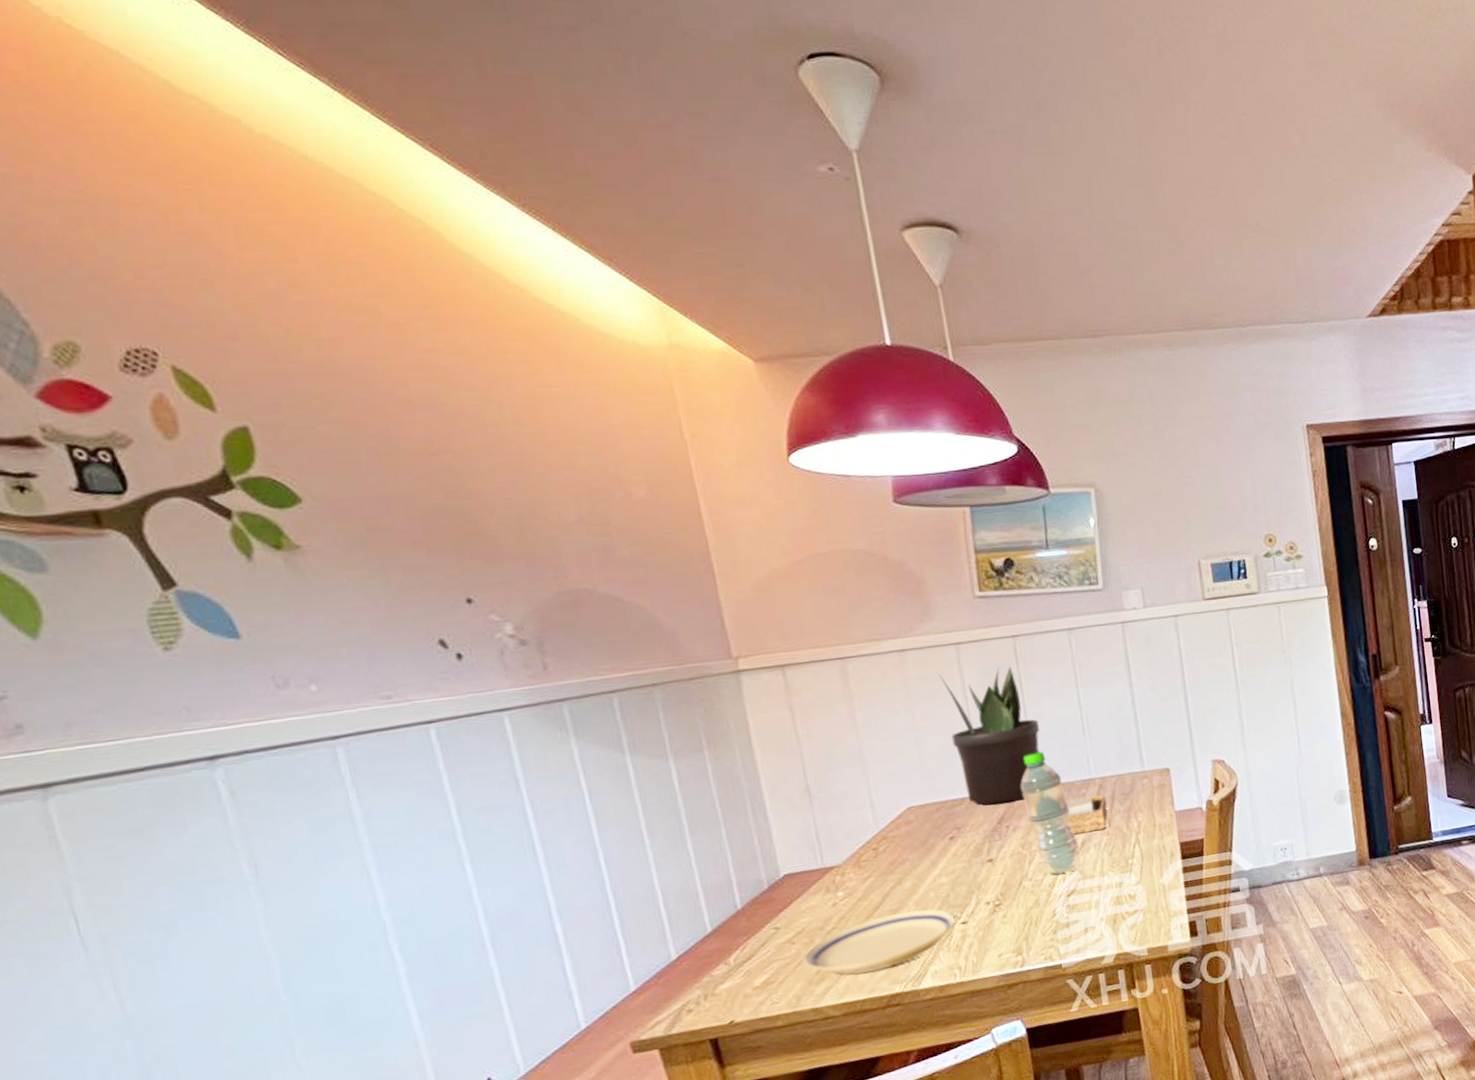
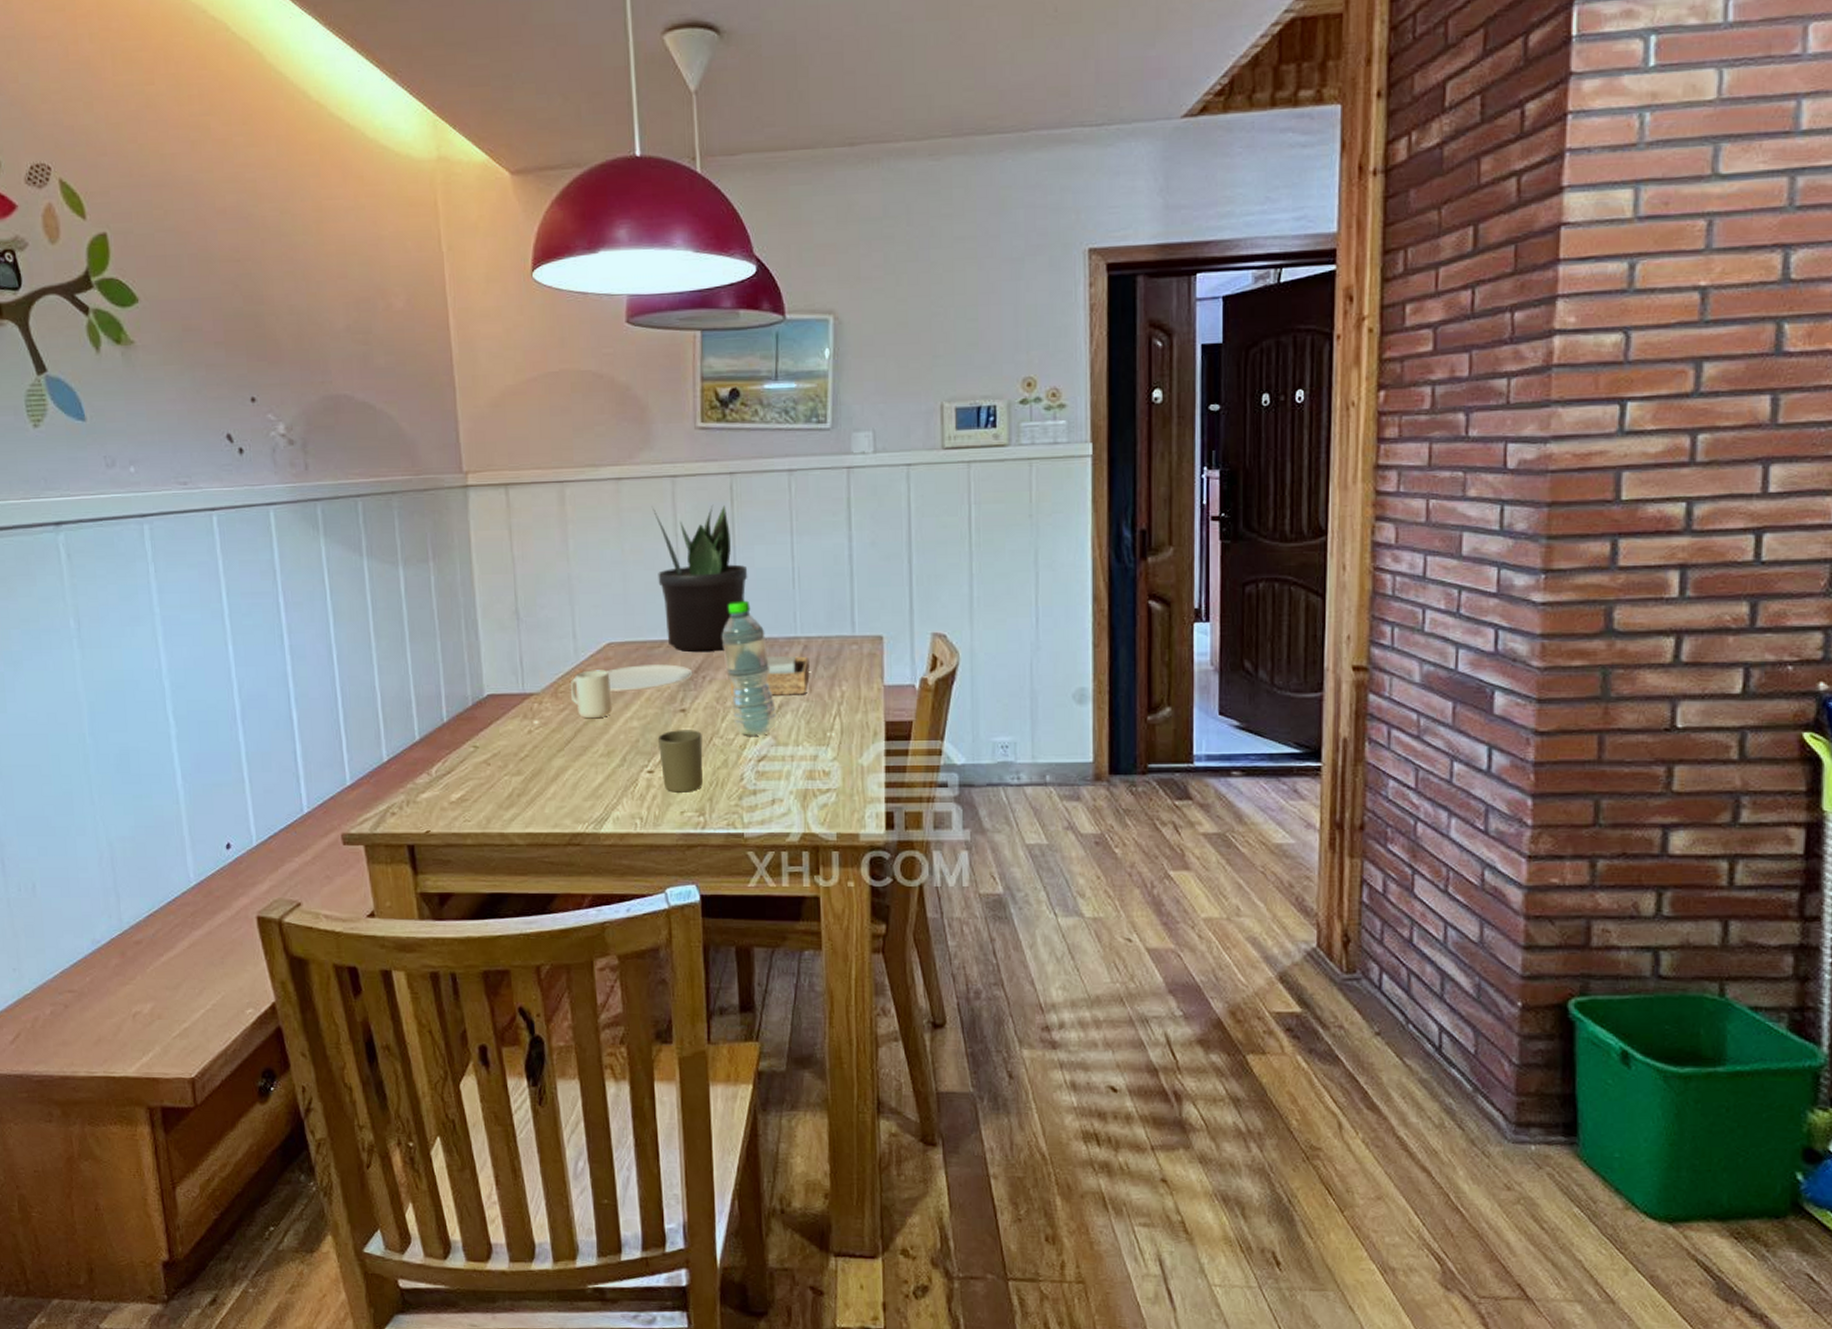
plate: present [804,909,956,976] -> none [497,751,642,807]
cup: none [872,833,920,883] -> present [570,670,613,719]
plate: none [910,819,997,853] -> present [607,664,693,692]
mug: none [968,876,1017,939] -> present [657,730,703,793]

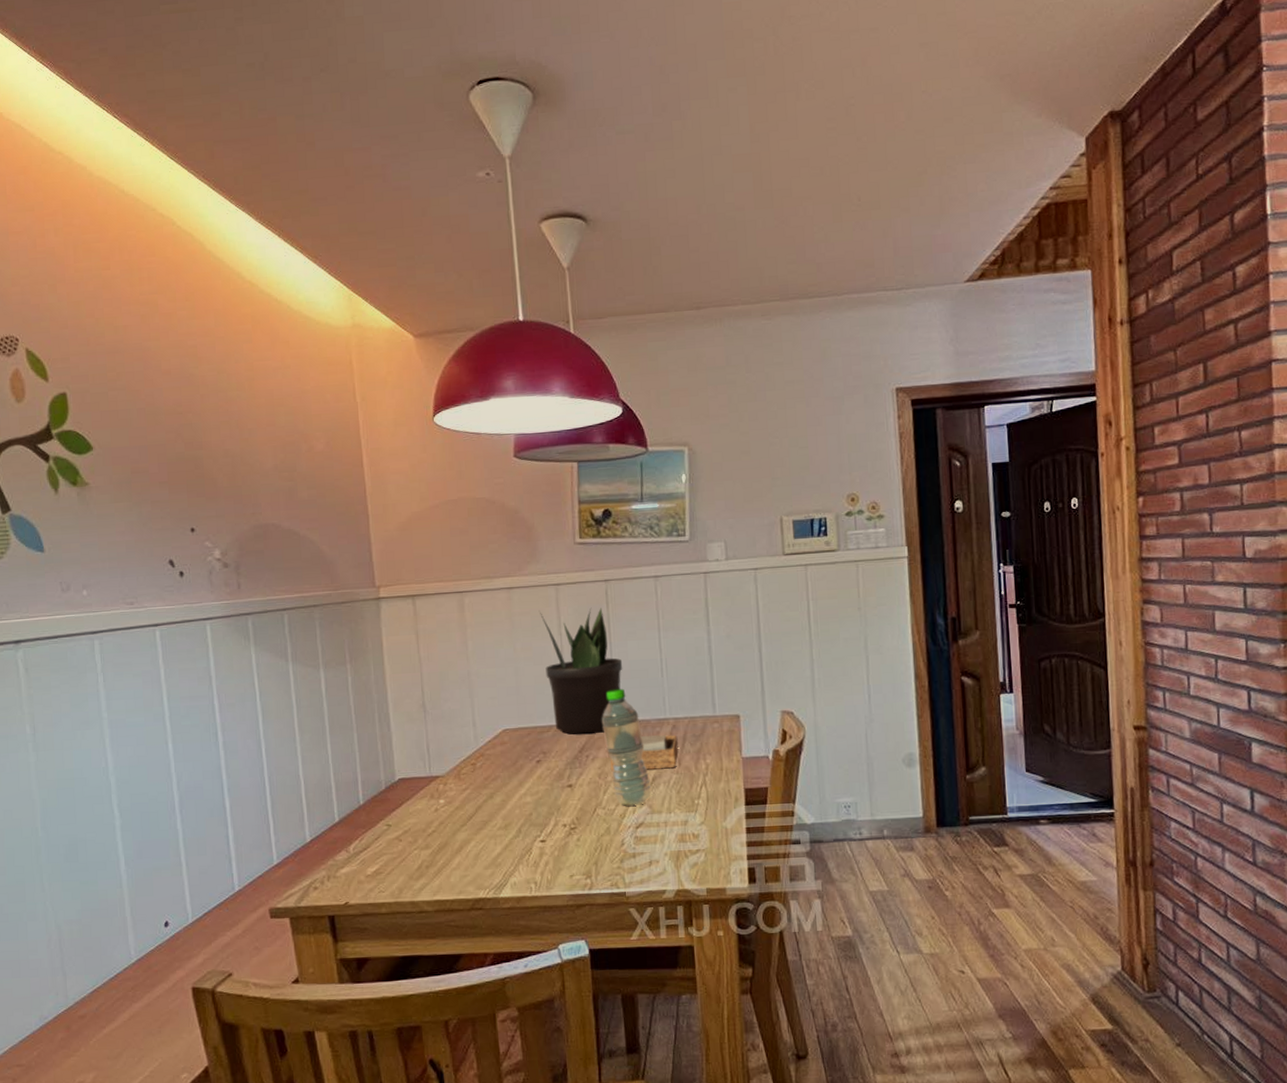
cup: present [570,670,613,719] -> none [471,753,509,797]
plate: present [607,664,693,692] -> none [503,746,578,772]
mug: present [657,730,703,793] -> none [548,802,589,859]

